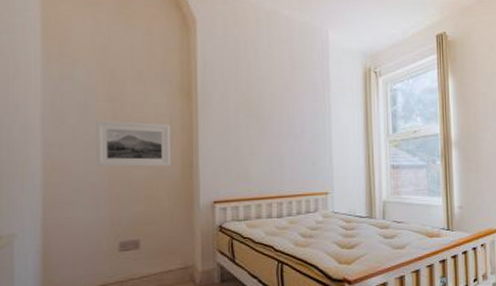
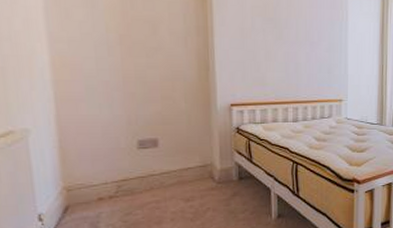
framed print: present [96,119,170,167] -> none [105,15,186,68]

